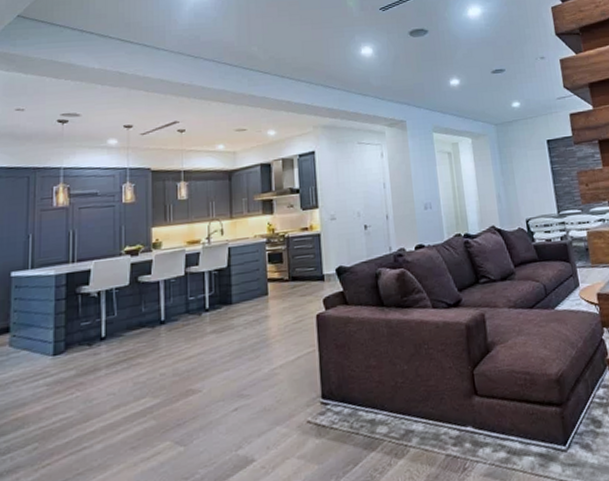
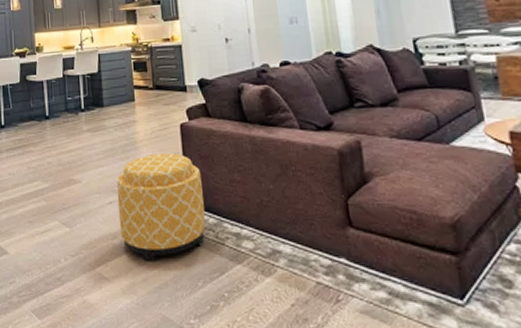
ottoman: none [243,345,340,468] -> present [116,153,206,261]

